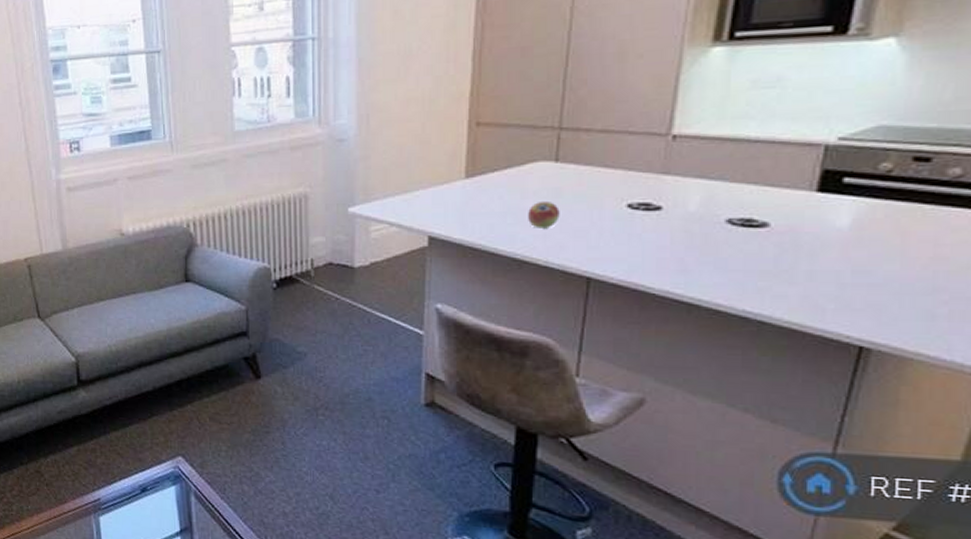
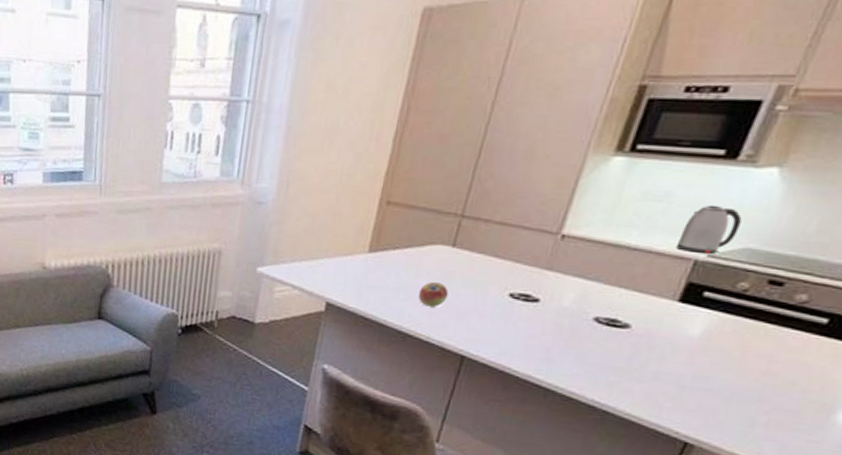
kettle: none [801,84,867,138] -> present [675,205,742,255]

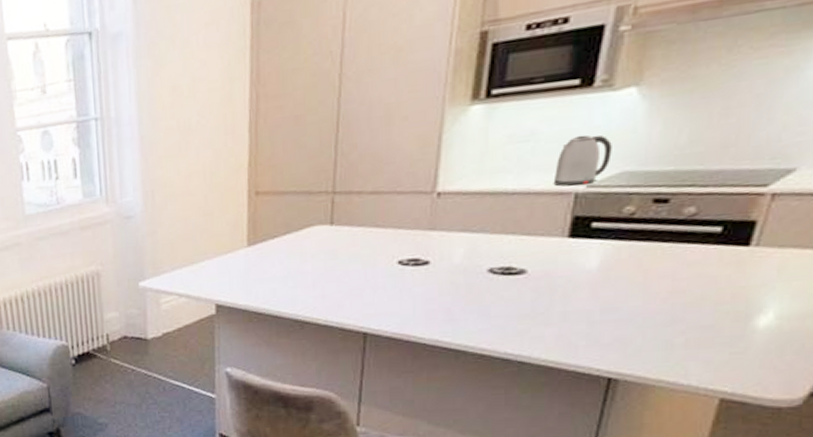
fruit: present [418,281,449,307] -> none [307,263,337,290]

